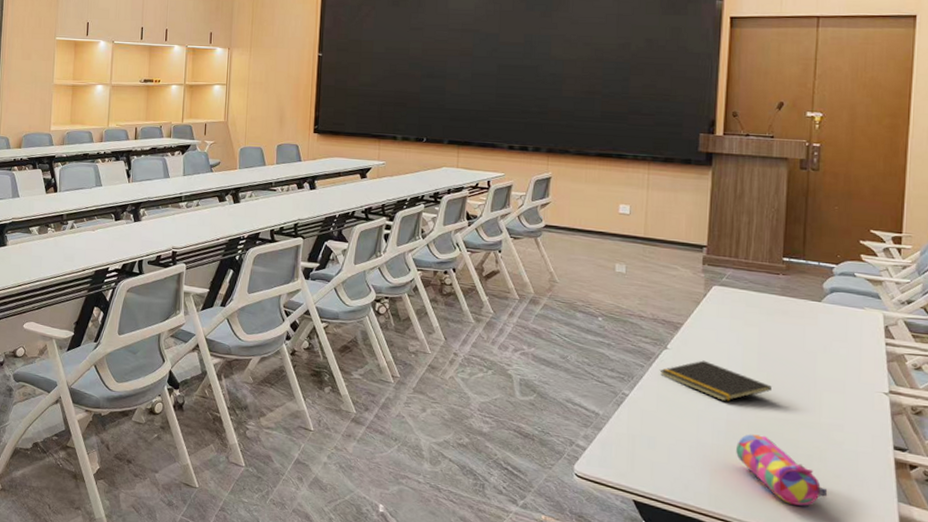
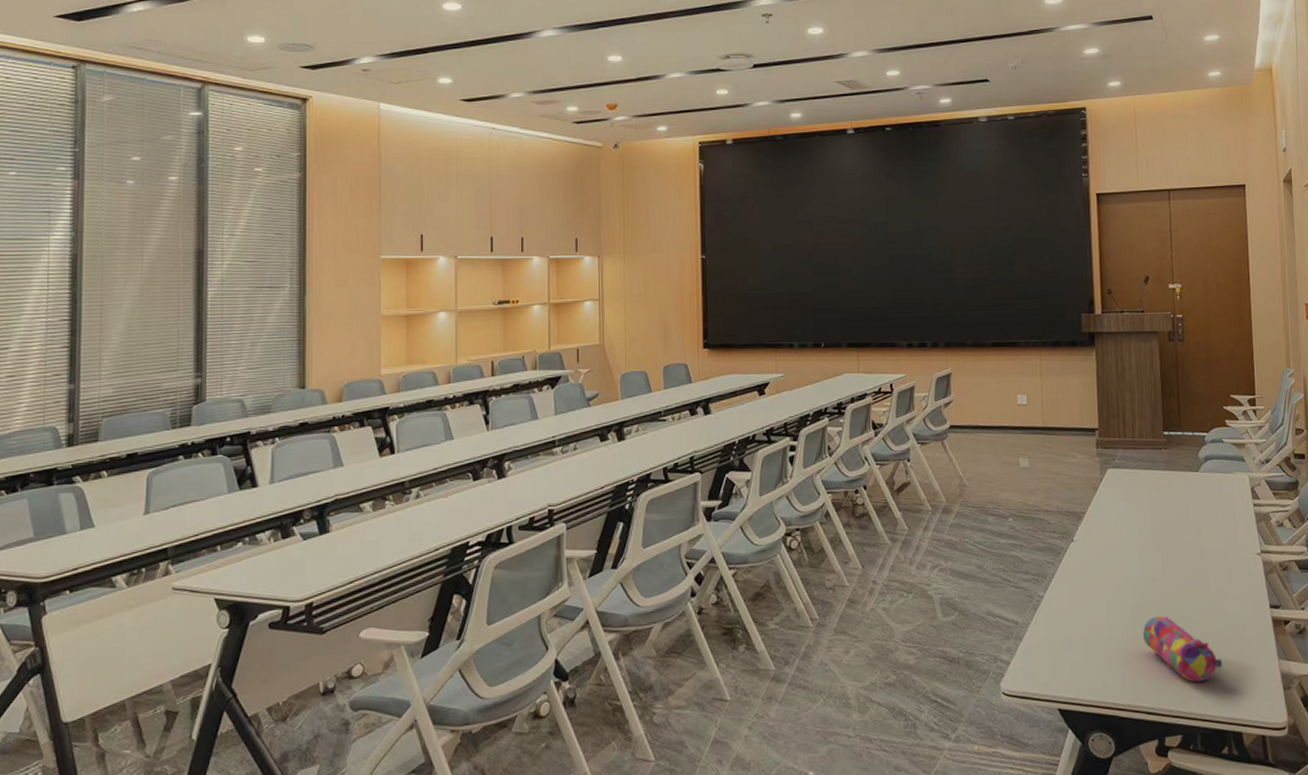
notepad: present [659,360,772,401] -> none [1069,548,1167,587]

